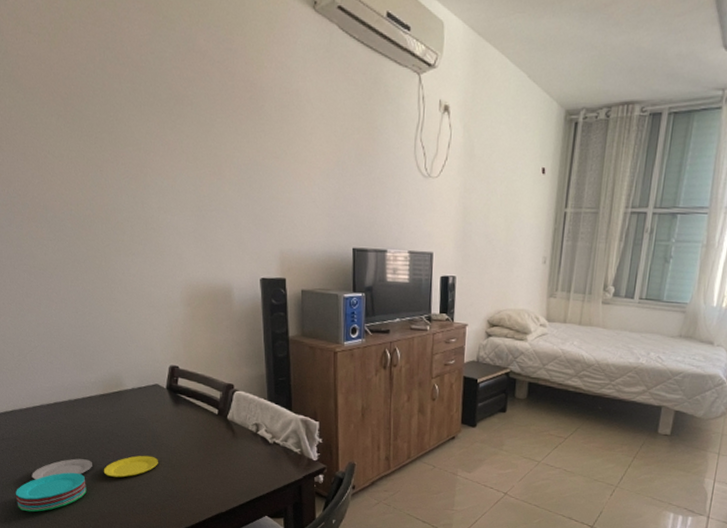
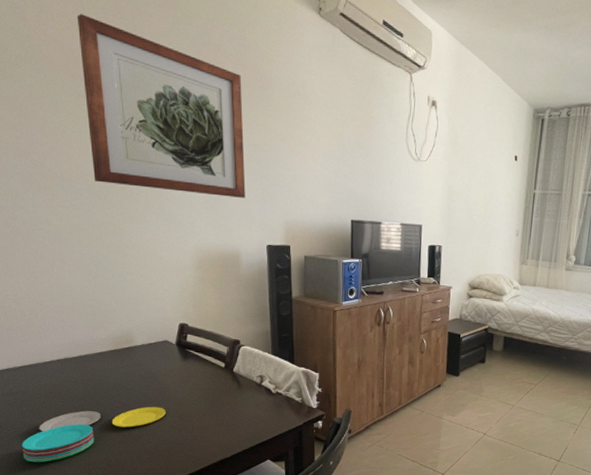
wall art: none [54,24,236,226] -> present [76,13,246,198]

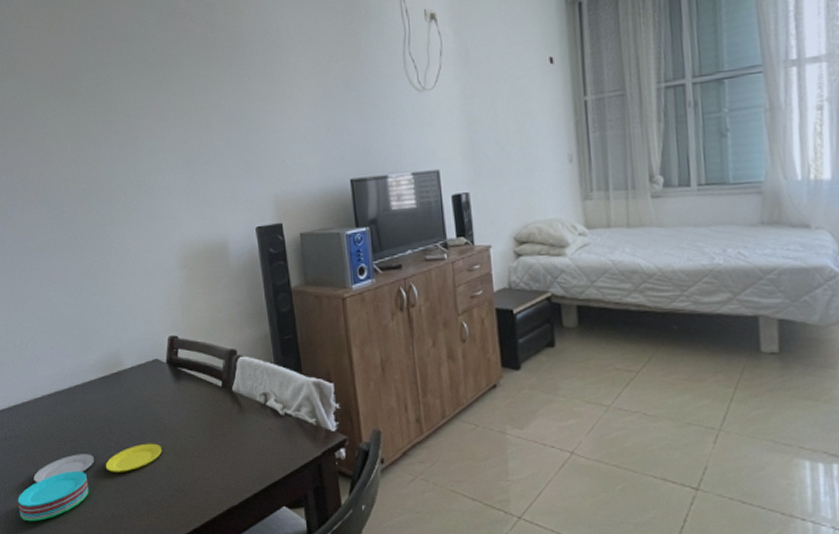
wall art: present [76,13,246,198] -> none [50,14,227,186]

